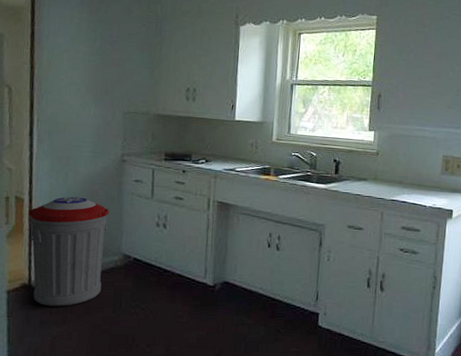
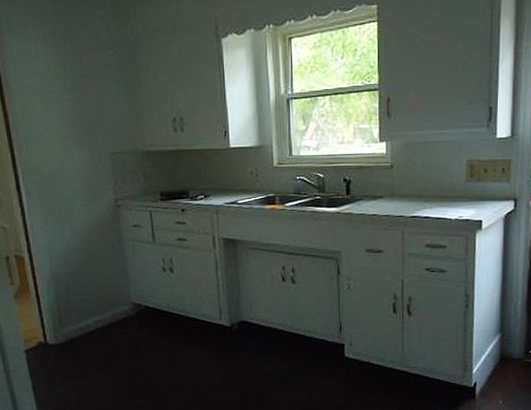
trash can: present [28,196,110,307] -> none [31,249,118,362]

